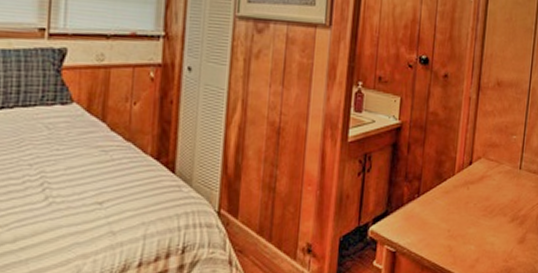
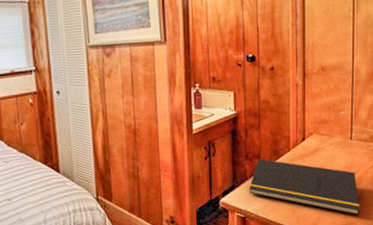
notepad: none [404,181,523,260] -> present [249,158,360,216]

